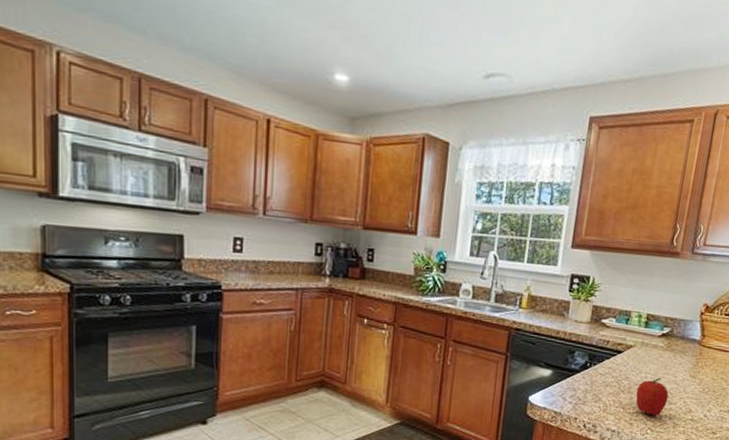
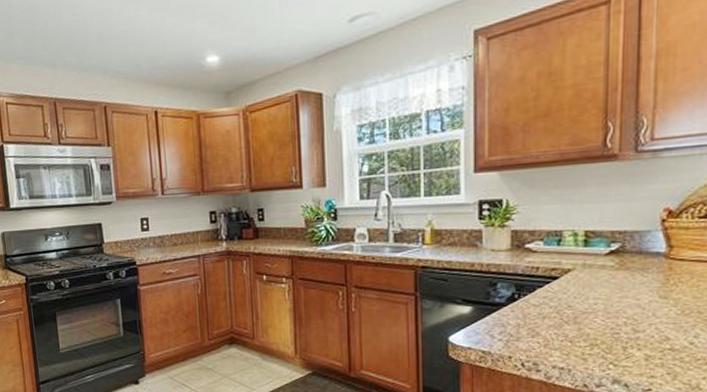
fruit: present [635,378,669,416] -> none [584,303,632,348]

